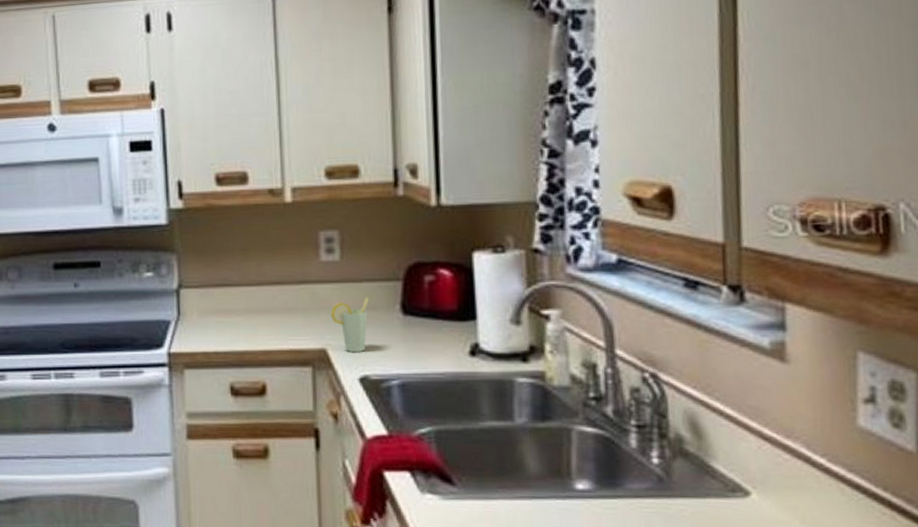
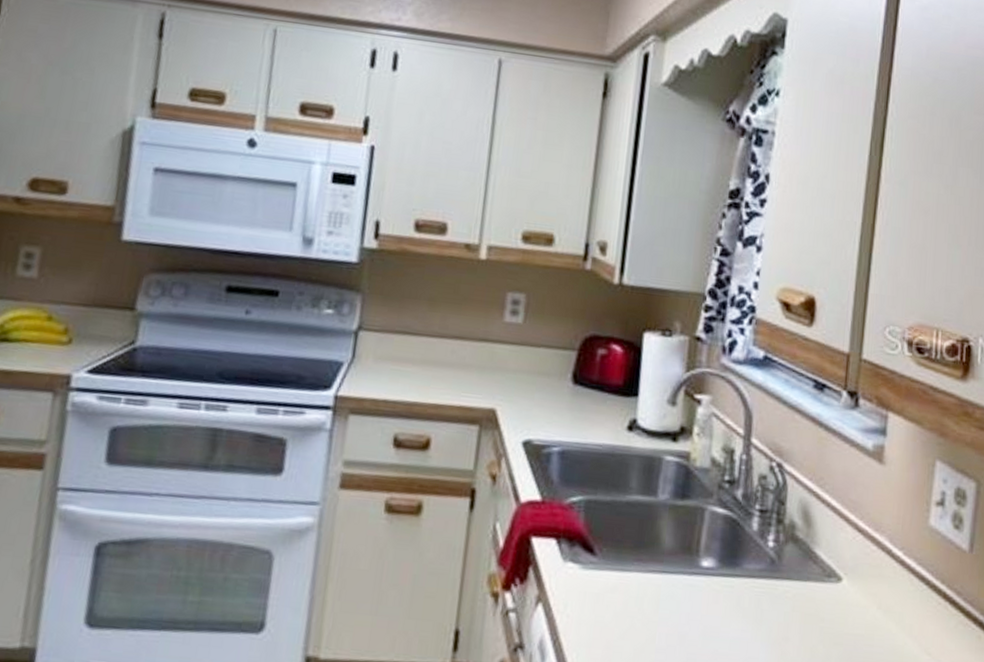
cup: present [331,297,369,353] -> none [505,362,544,416]

